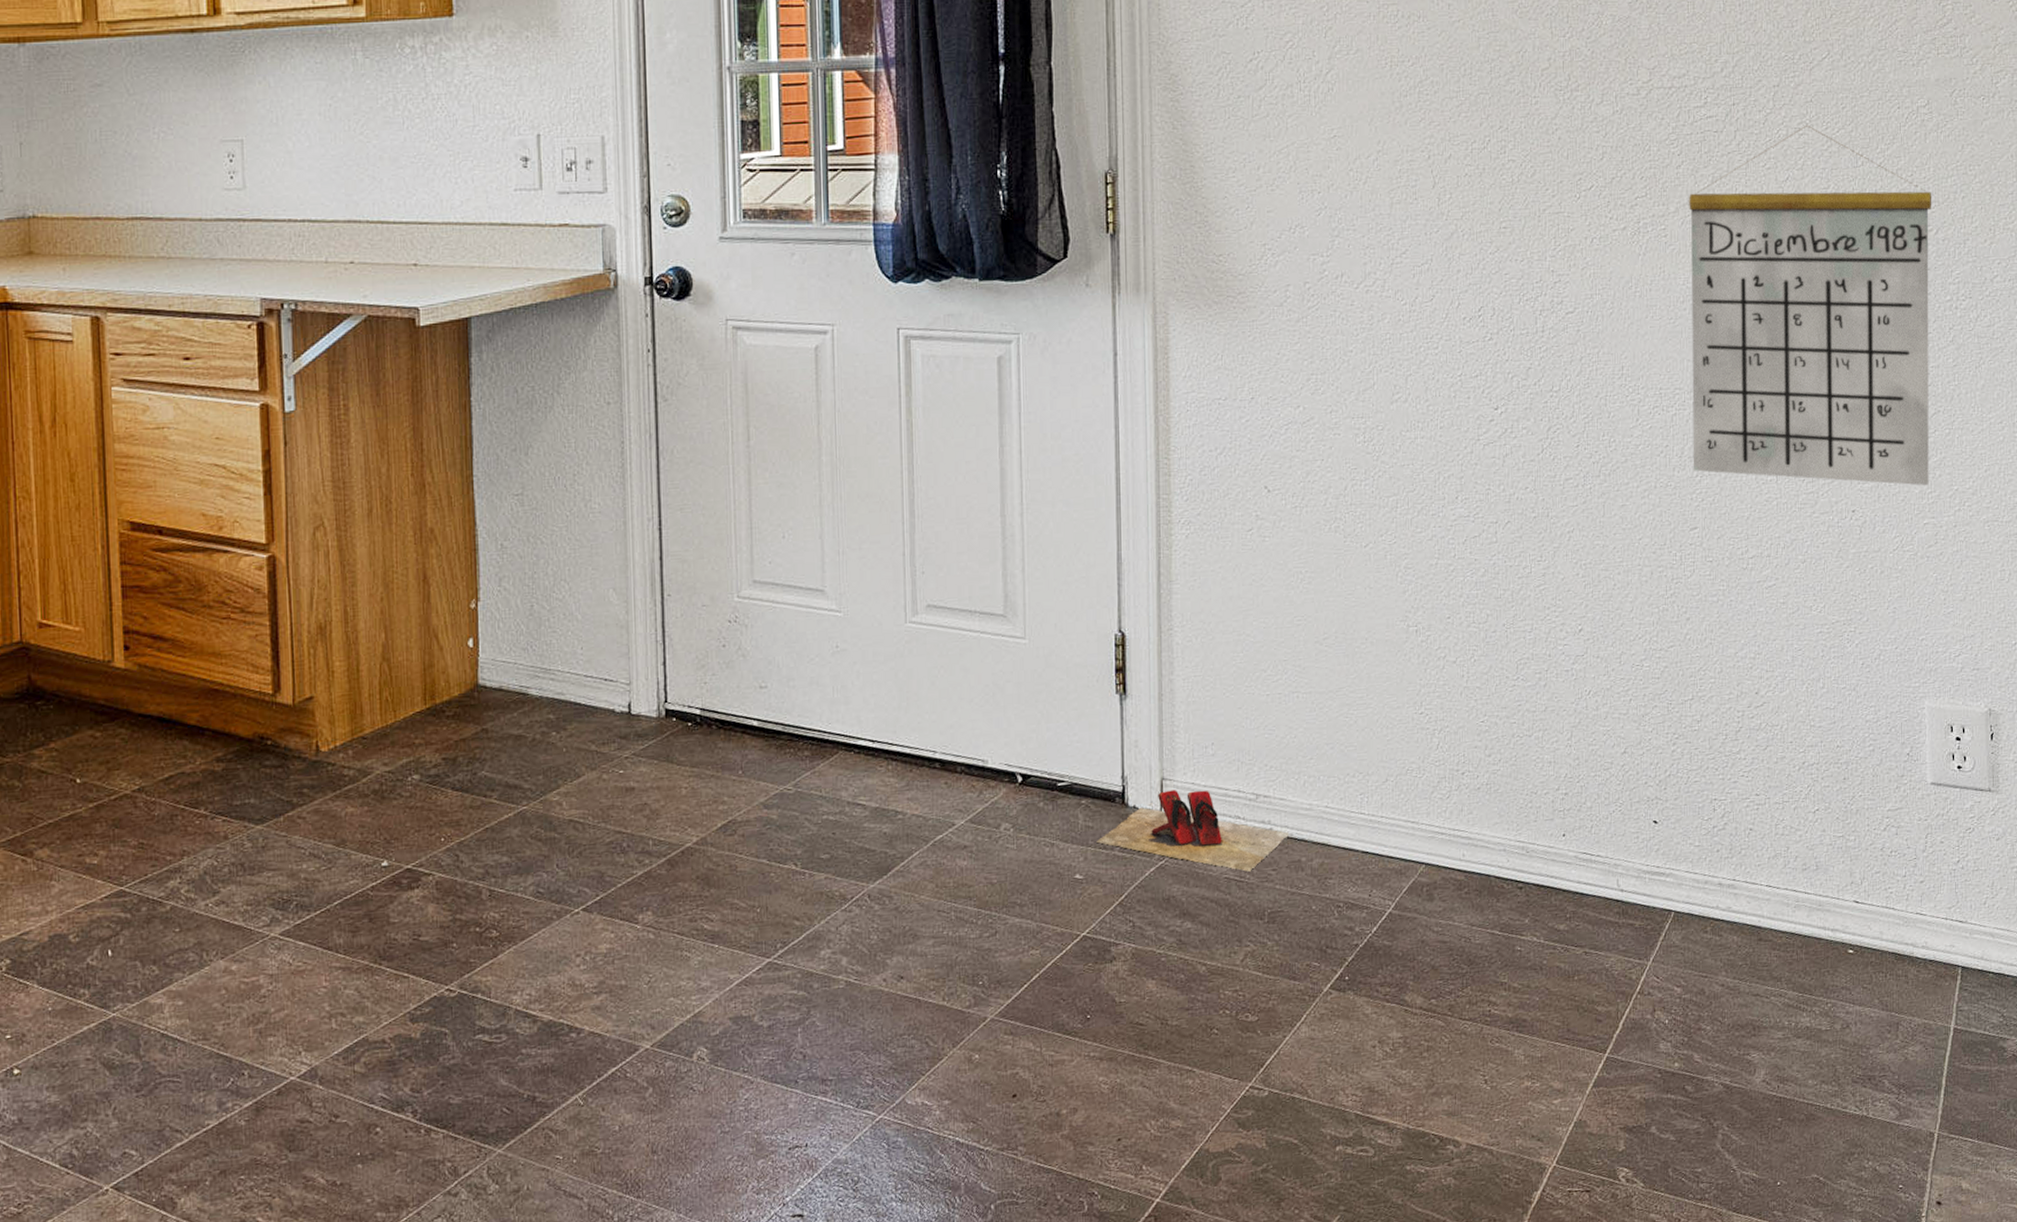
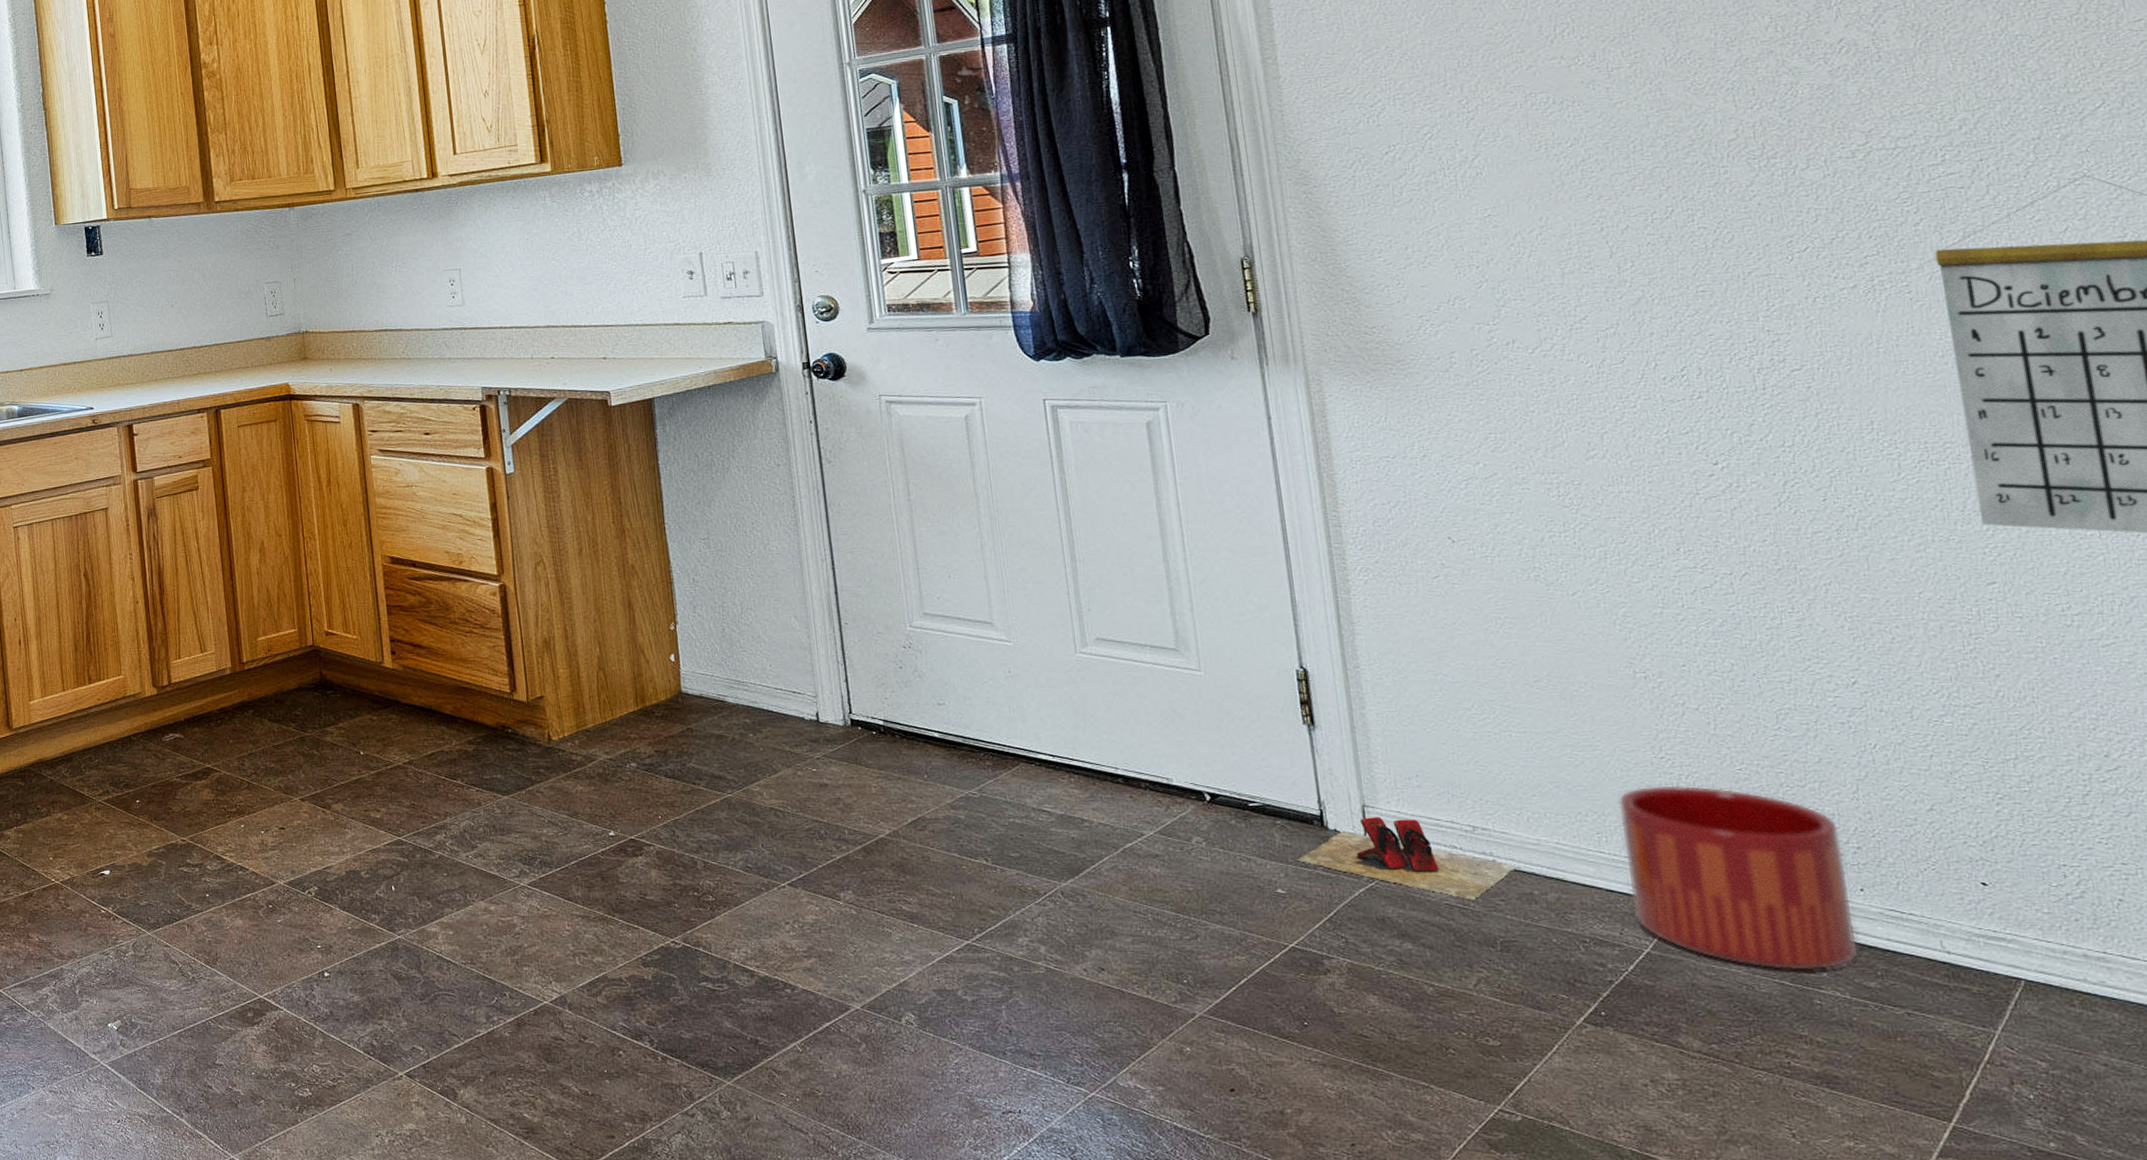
planter: none [1381,740,1556,920] -> present [1618,785,1859,970]

